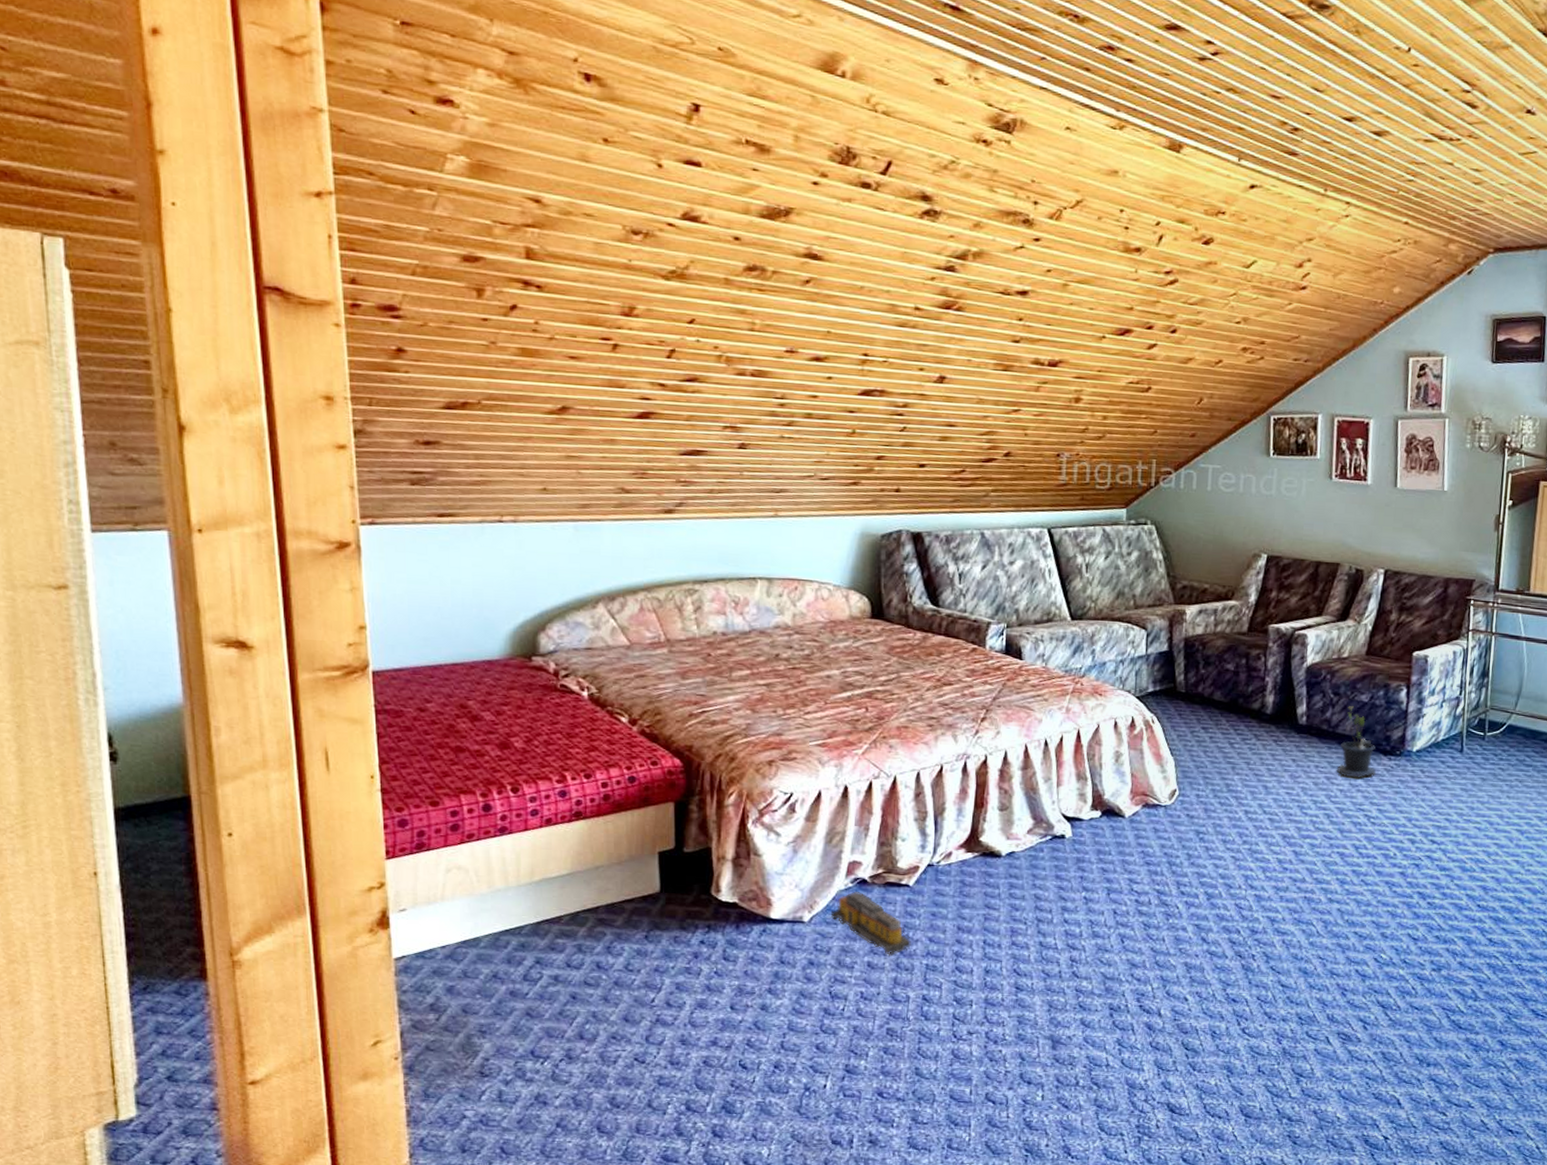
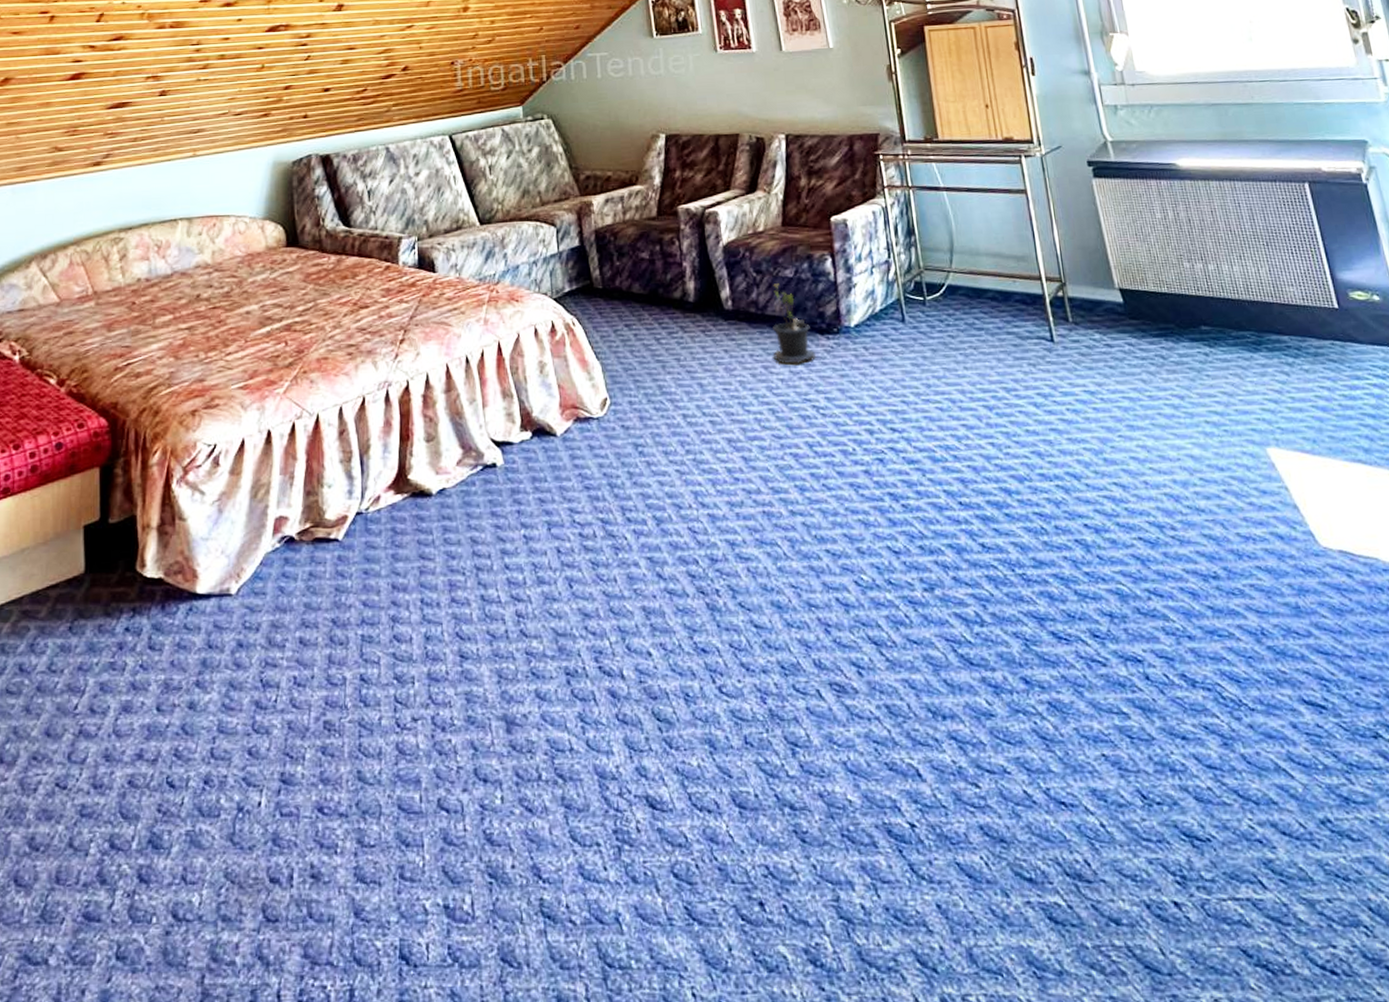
toy train: present [830,892,911,956] -> none [258,553,344,628]

